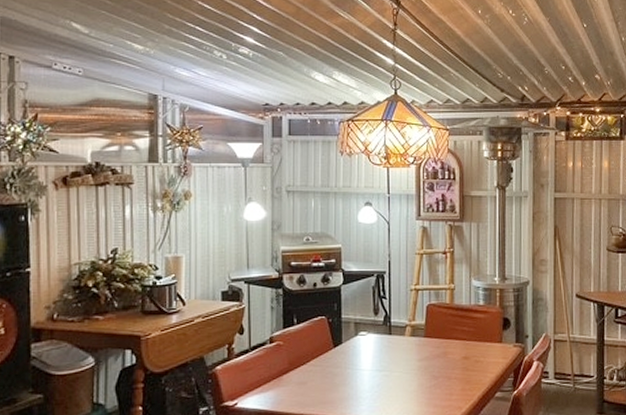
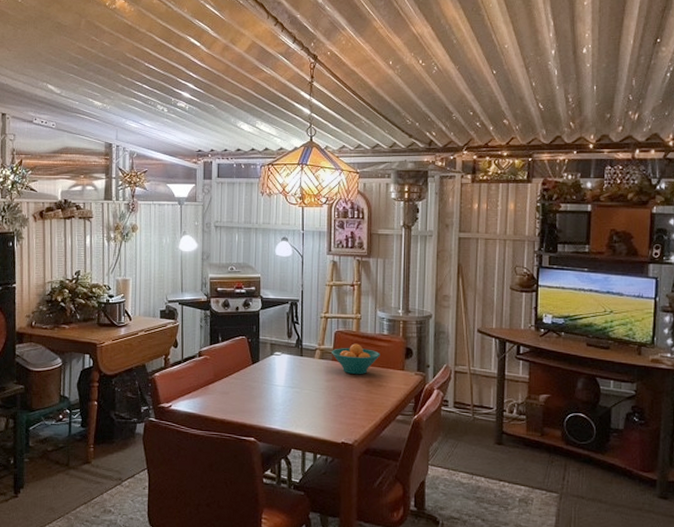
fruit bowl: none [423,317,477,352] -> present [331,343,380,375]

